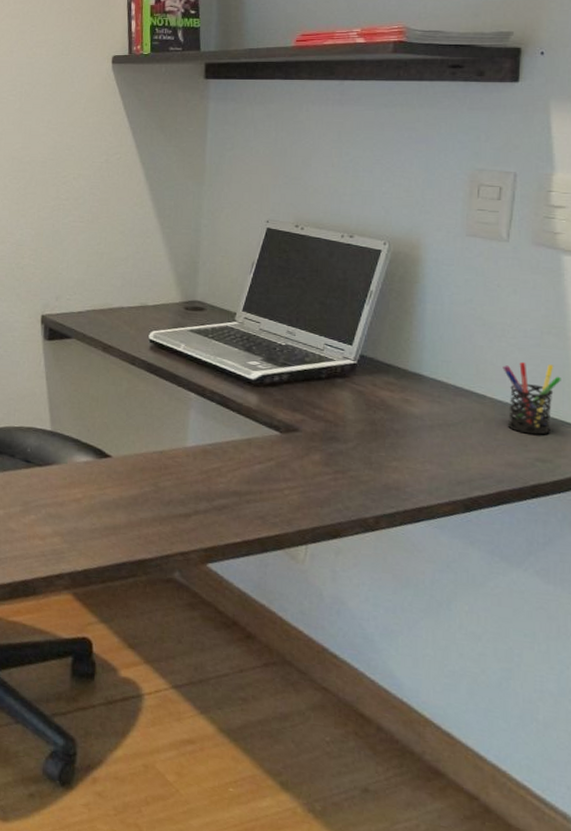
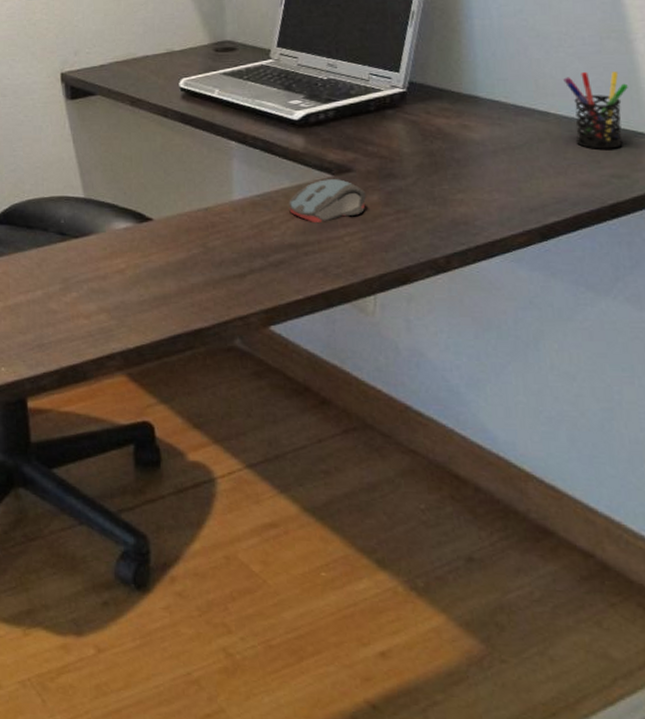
computer mouse: none [237,436,309,475] -> present [288,179,367,222]

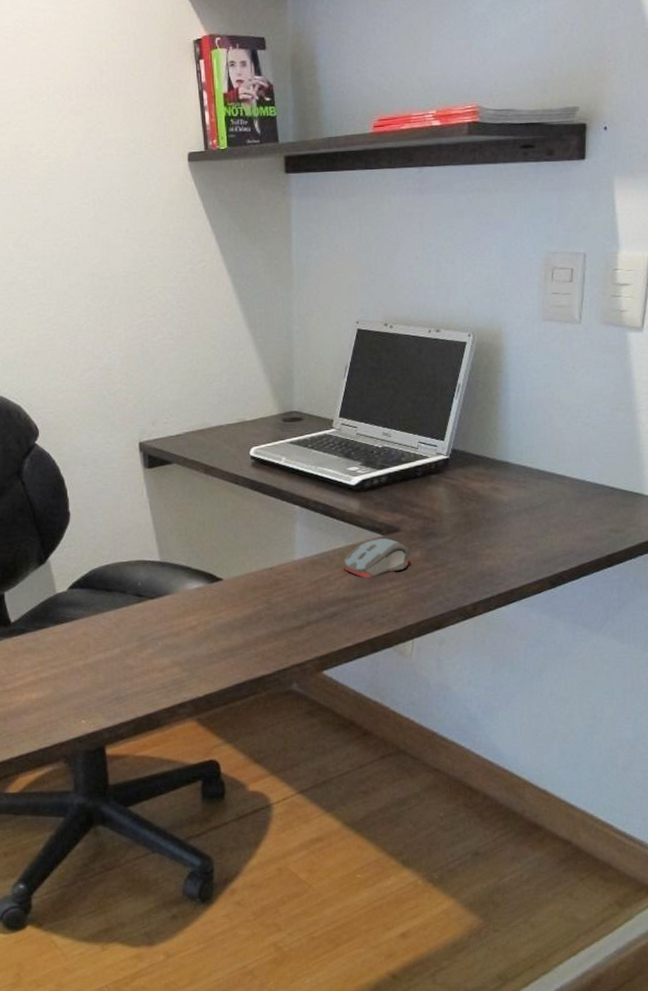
pen holder: present [563,71,628,149] -> none [579,439,630,508]

